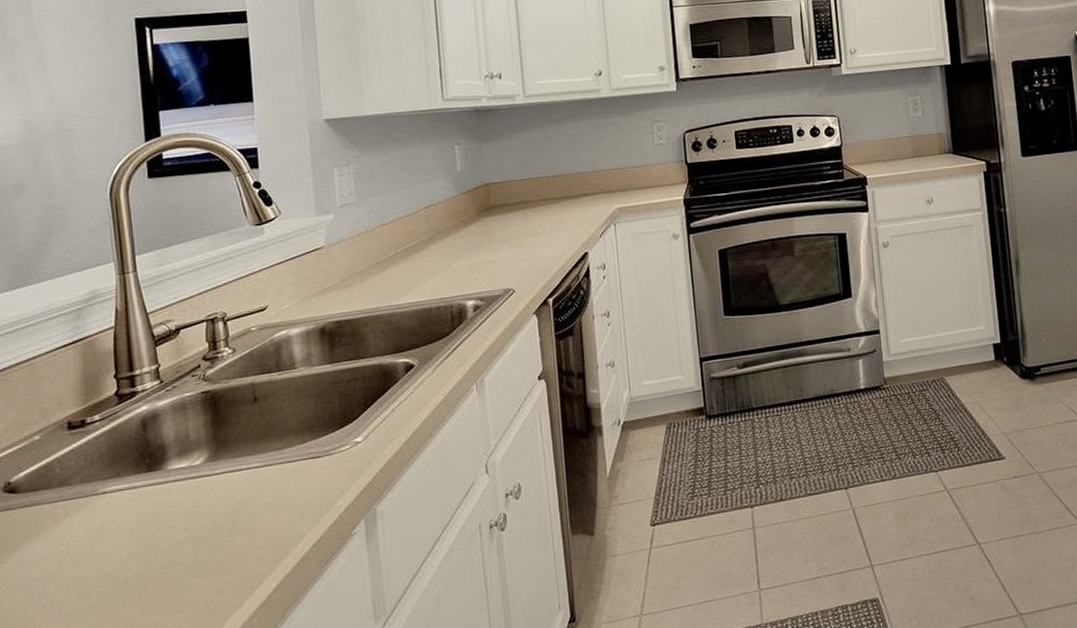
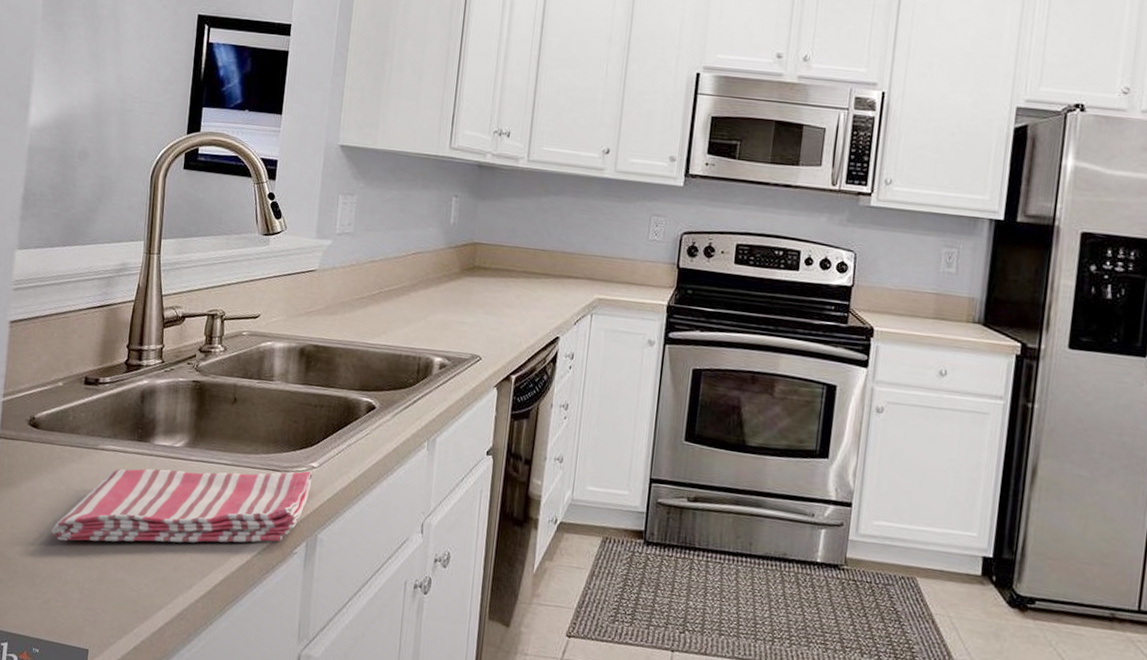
dish towel: none [56,447,360,606] -> present [51,468,313,543]

